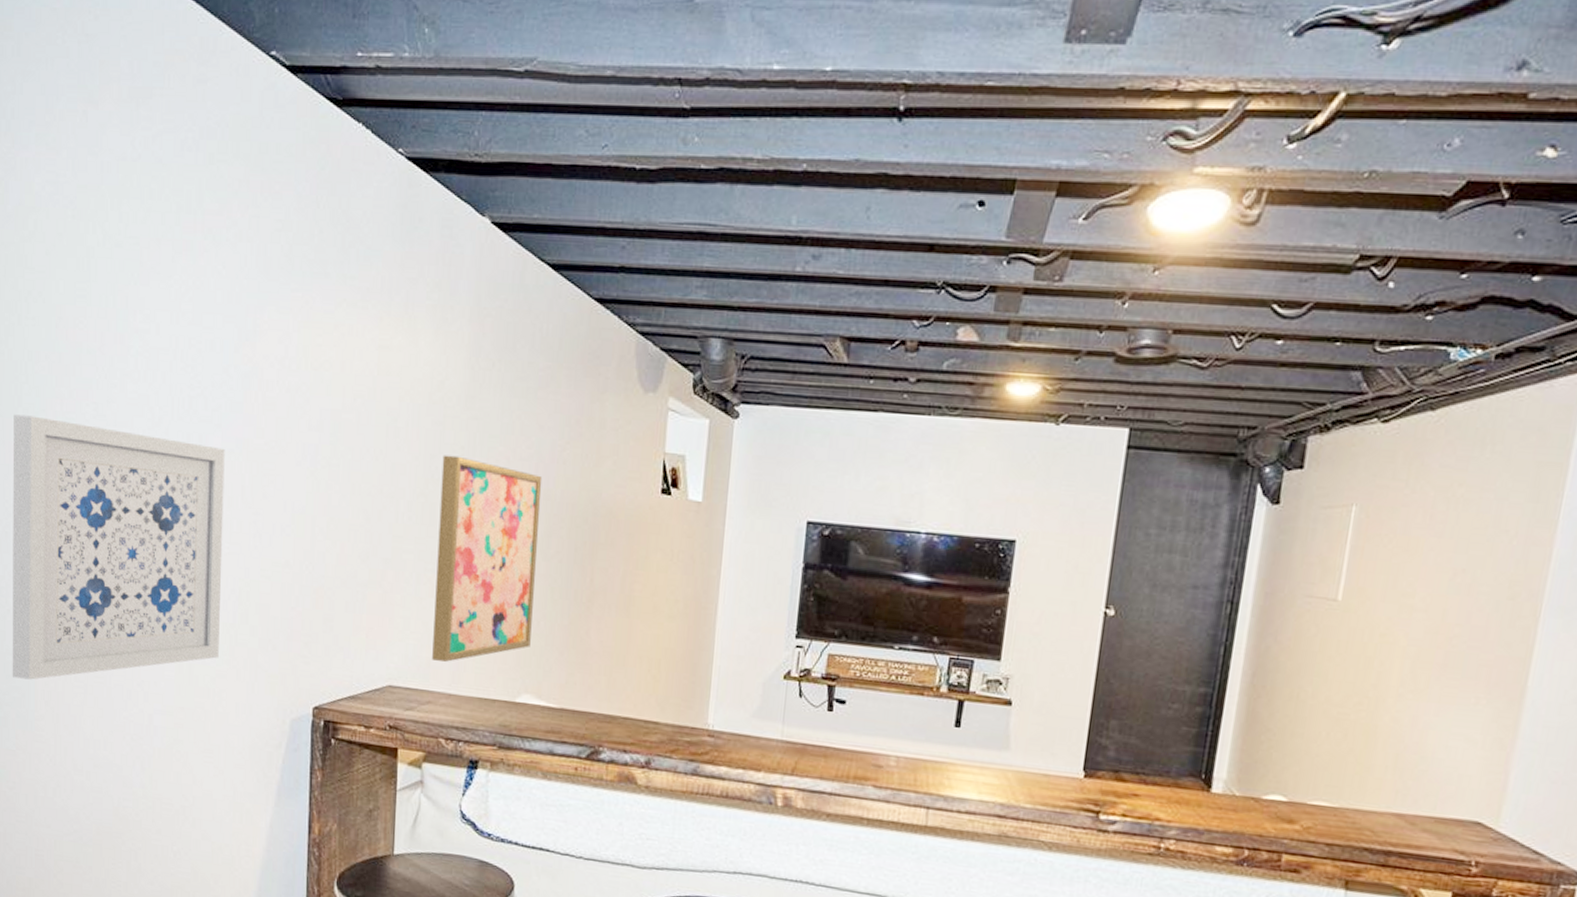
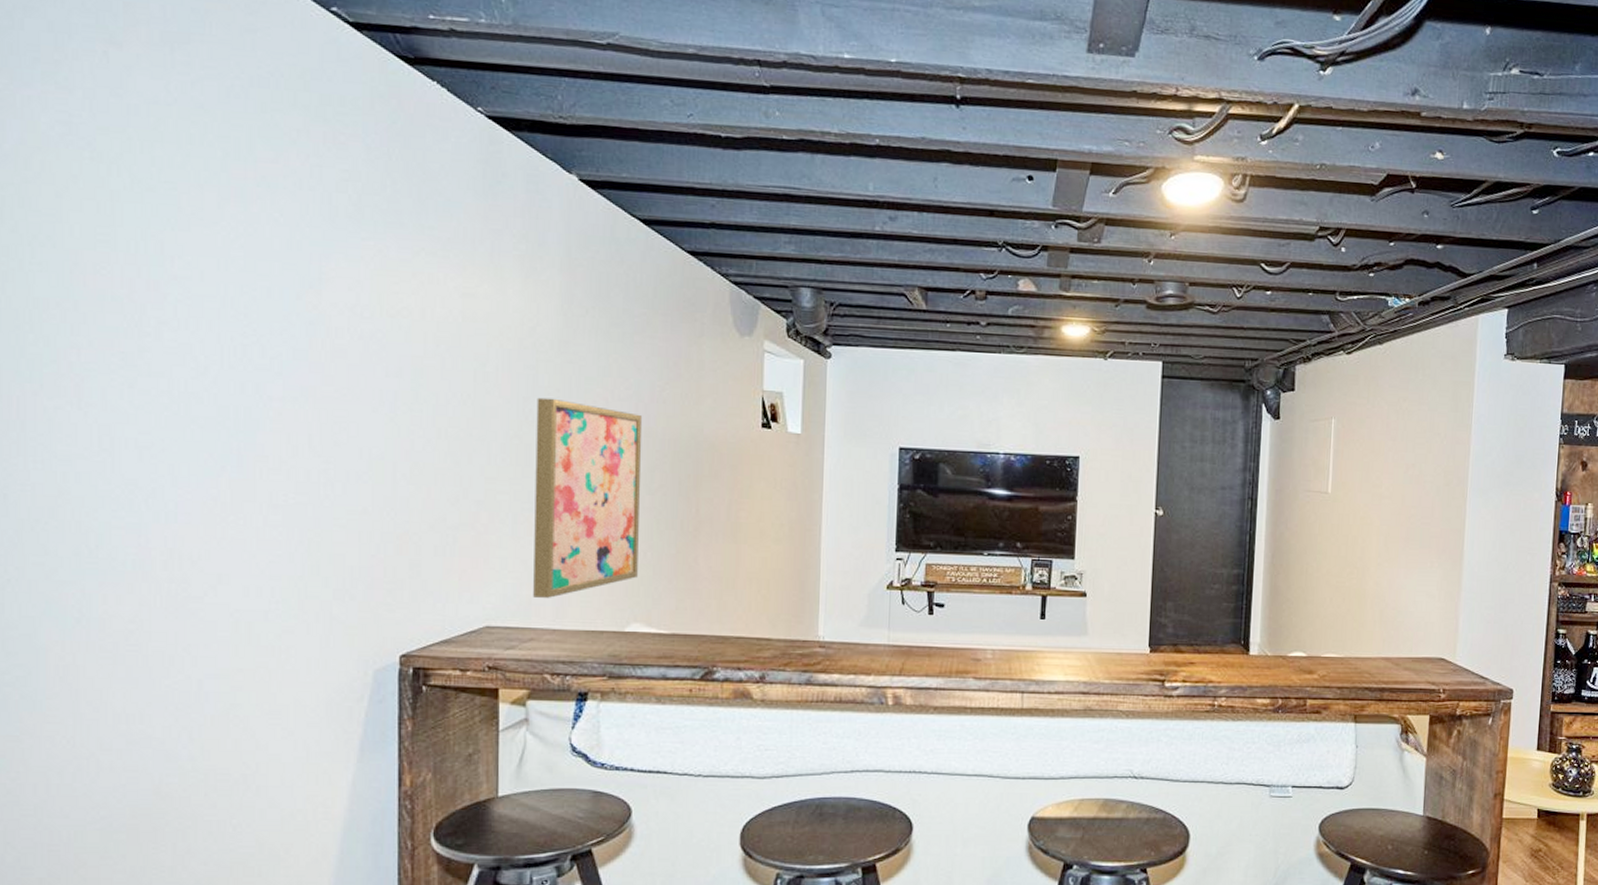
wall art: present [12,414,225,680] -> none [13,366,287,655]

